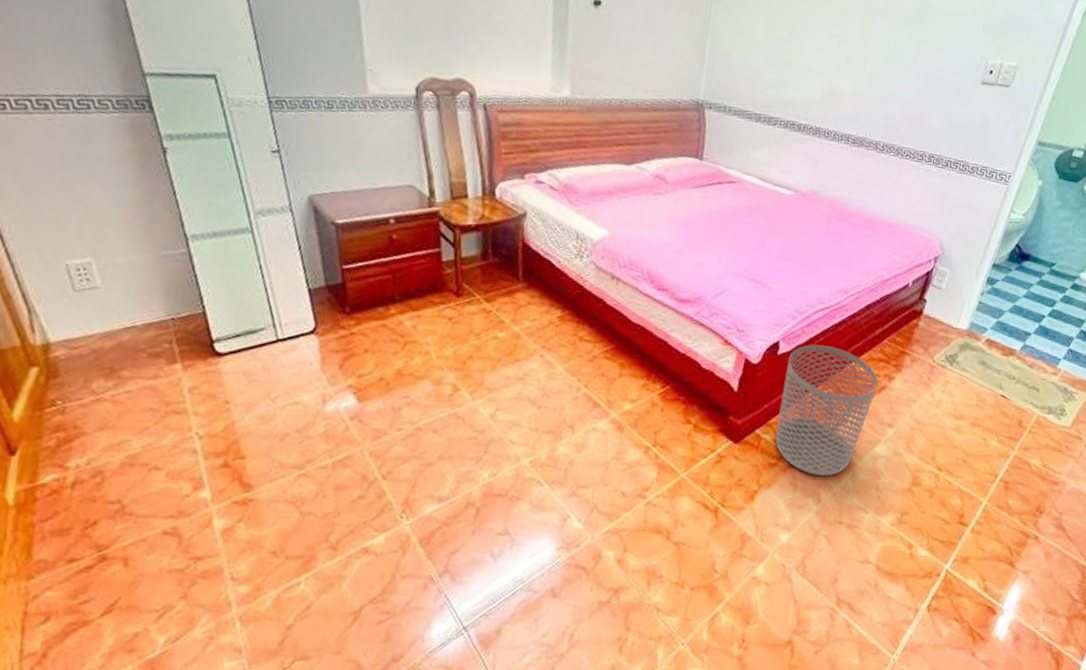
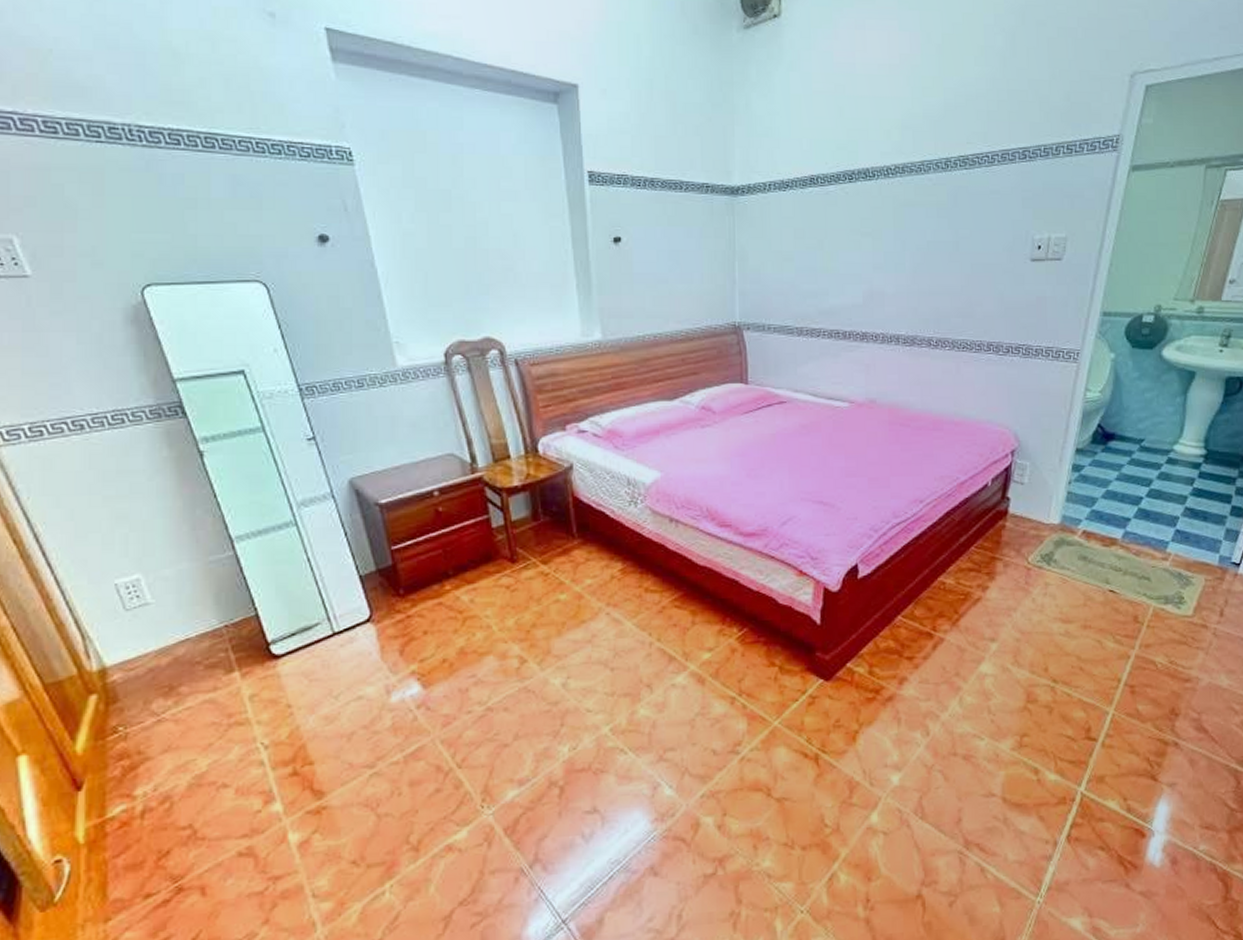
waste bin: present [775,344,878,476] -> none [869,562,971,705]

